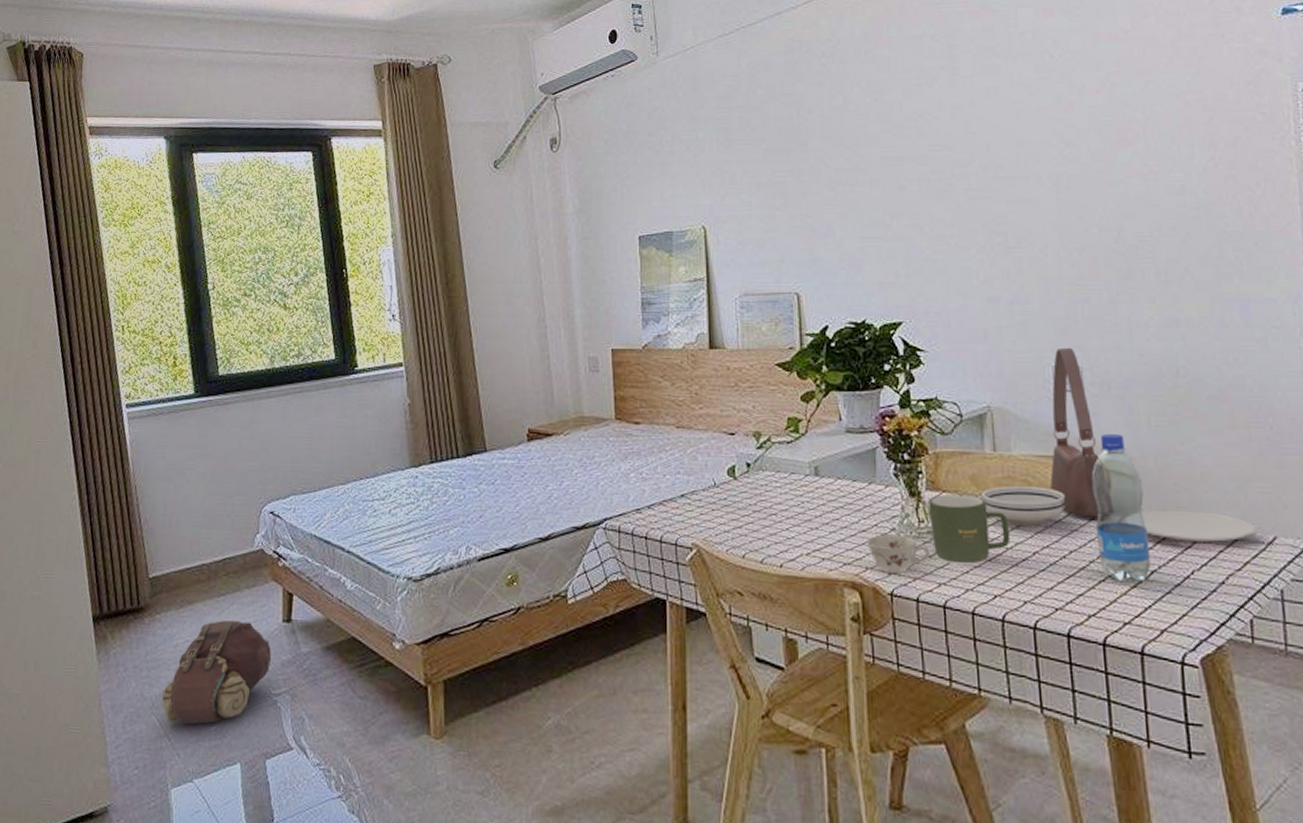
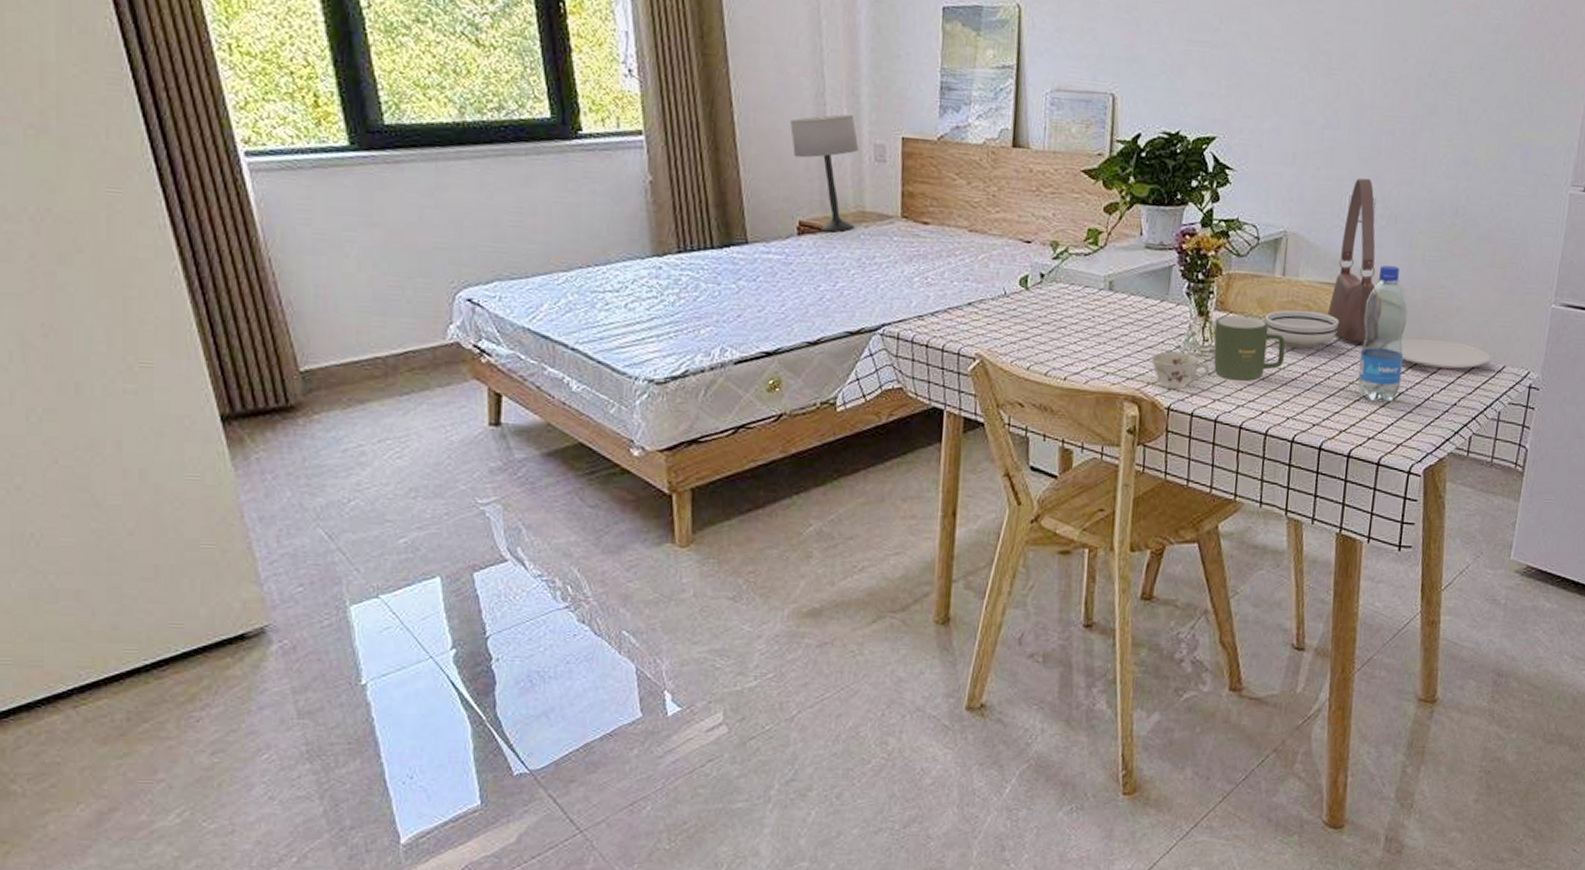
backpack: present [162,620,272,725] -> none [330,422,477,538]
table lamp: none [518,335,576,437] -> present [790,114,859,233]

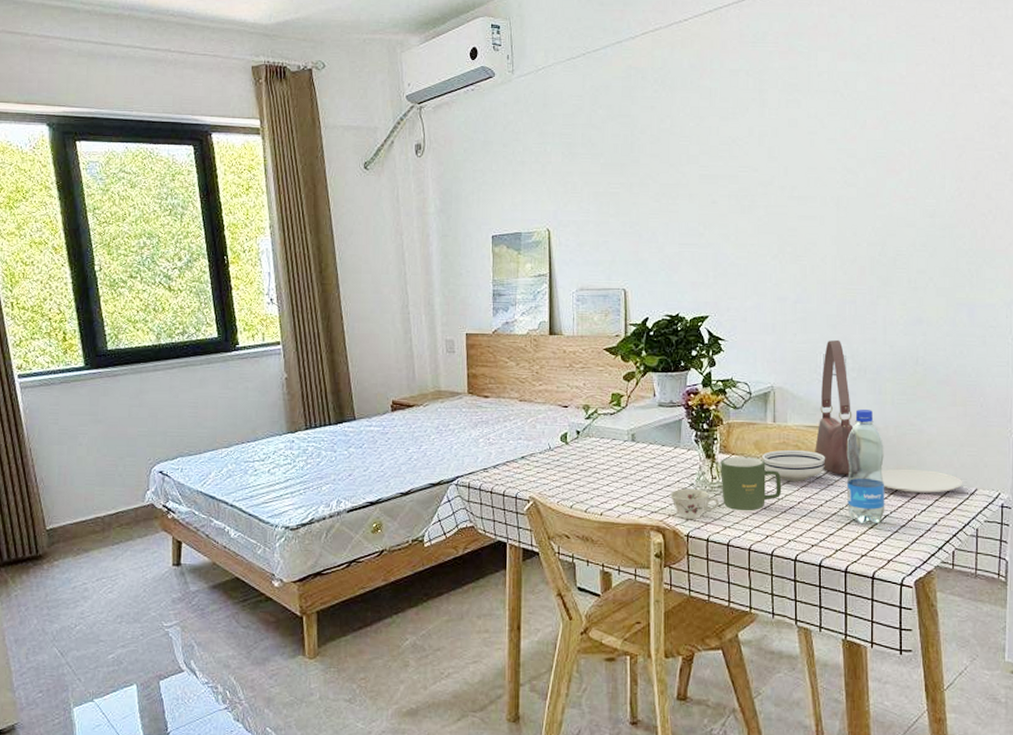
table lamp: present [790,114,859,233] -> none [384,320,435,408]

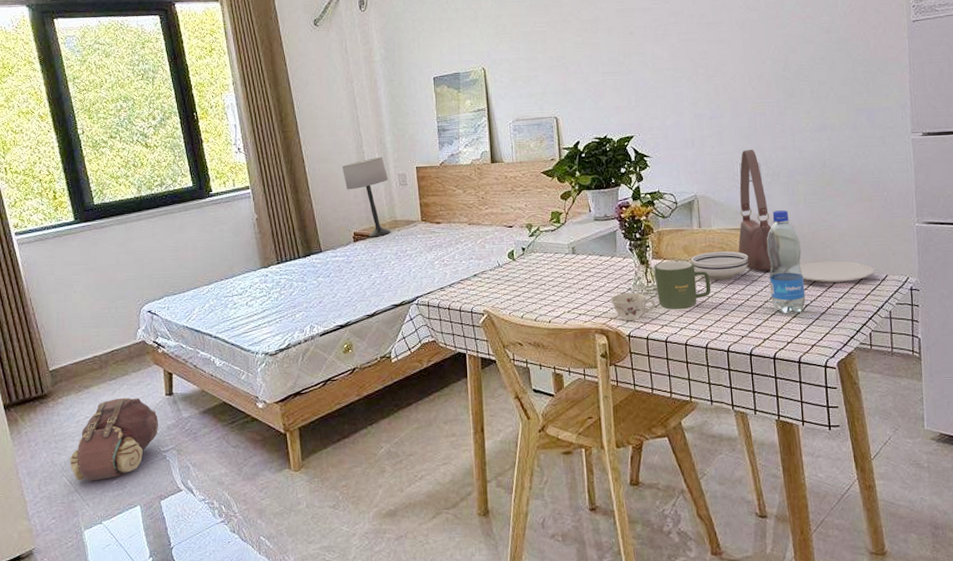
backpack: none [62,564,163,654] -> present [70,397,159,481]
table lamp: none [384,320,435,408] -> present [342,157,391,238]

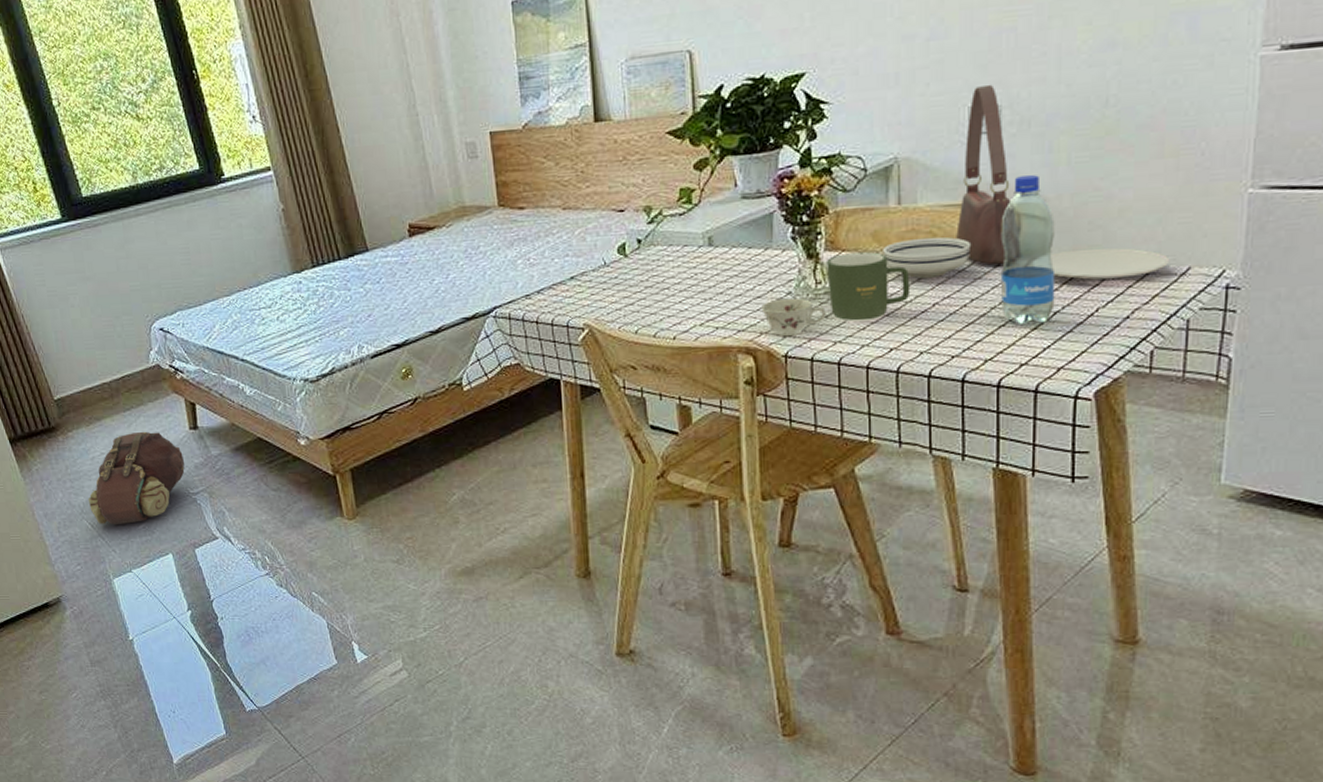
table lamp: present [342,157,391,238] -> none [390,120,458,230]

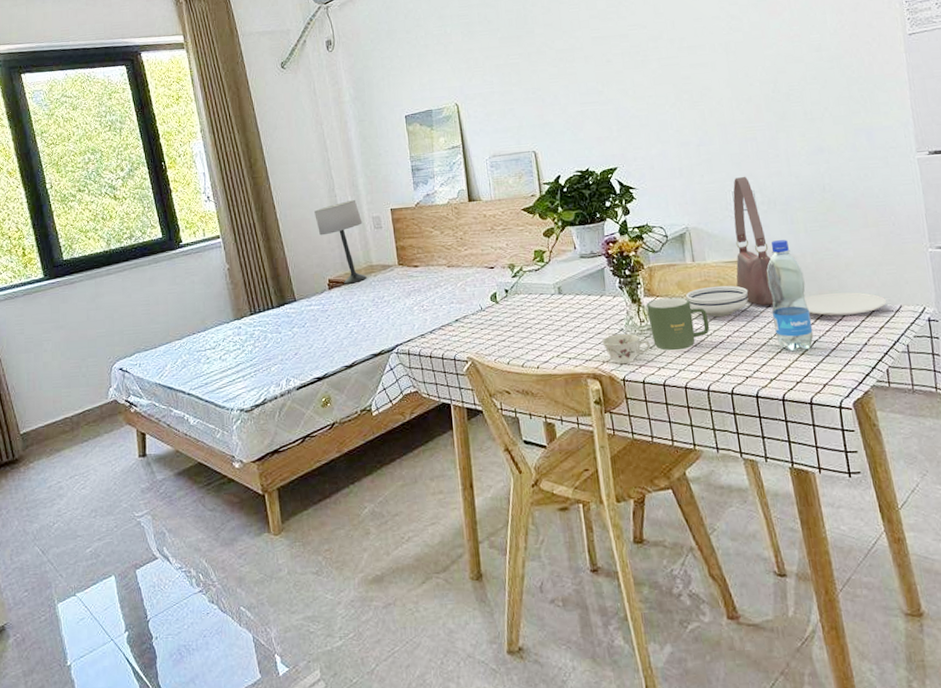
backpack: present [88,431,185,525] -> none [42,460,133,550]
table lamp: none [390,120,458,230] -> present [314,200,367,284]

